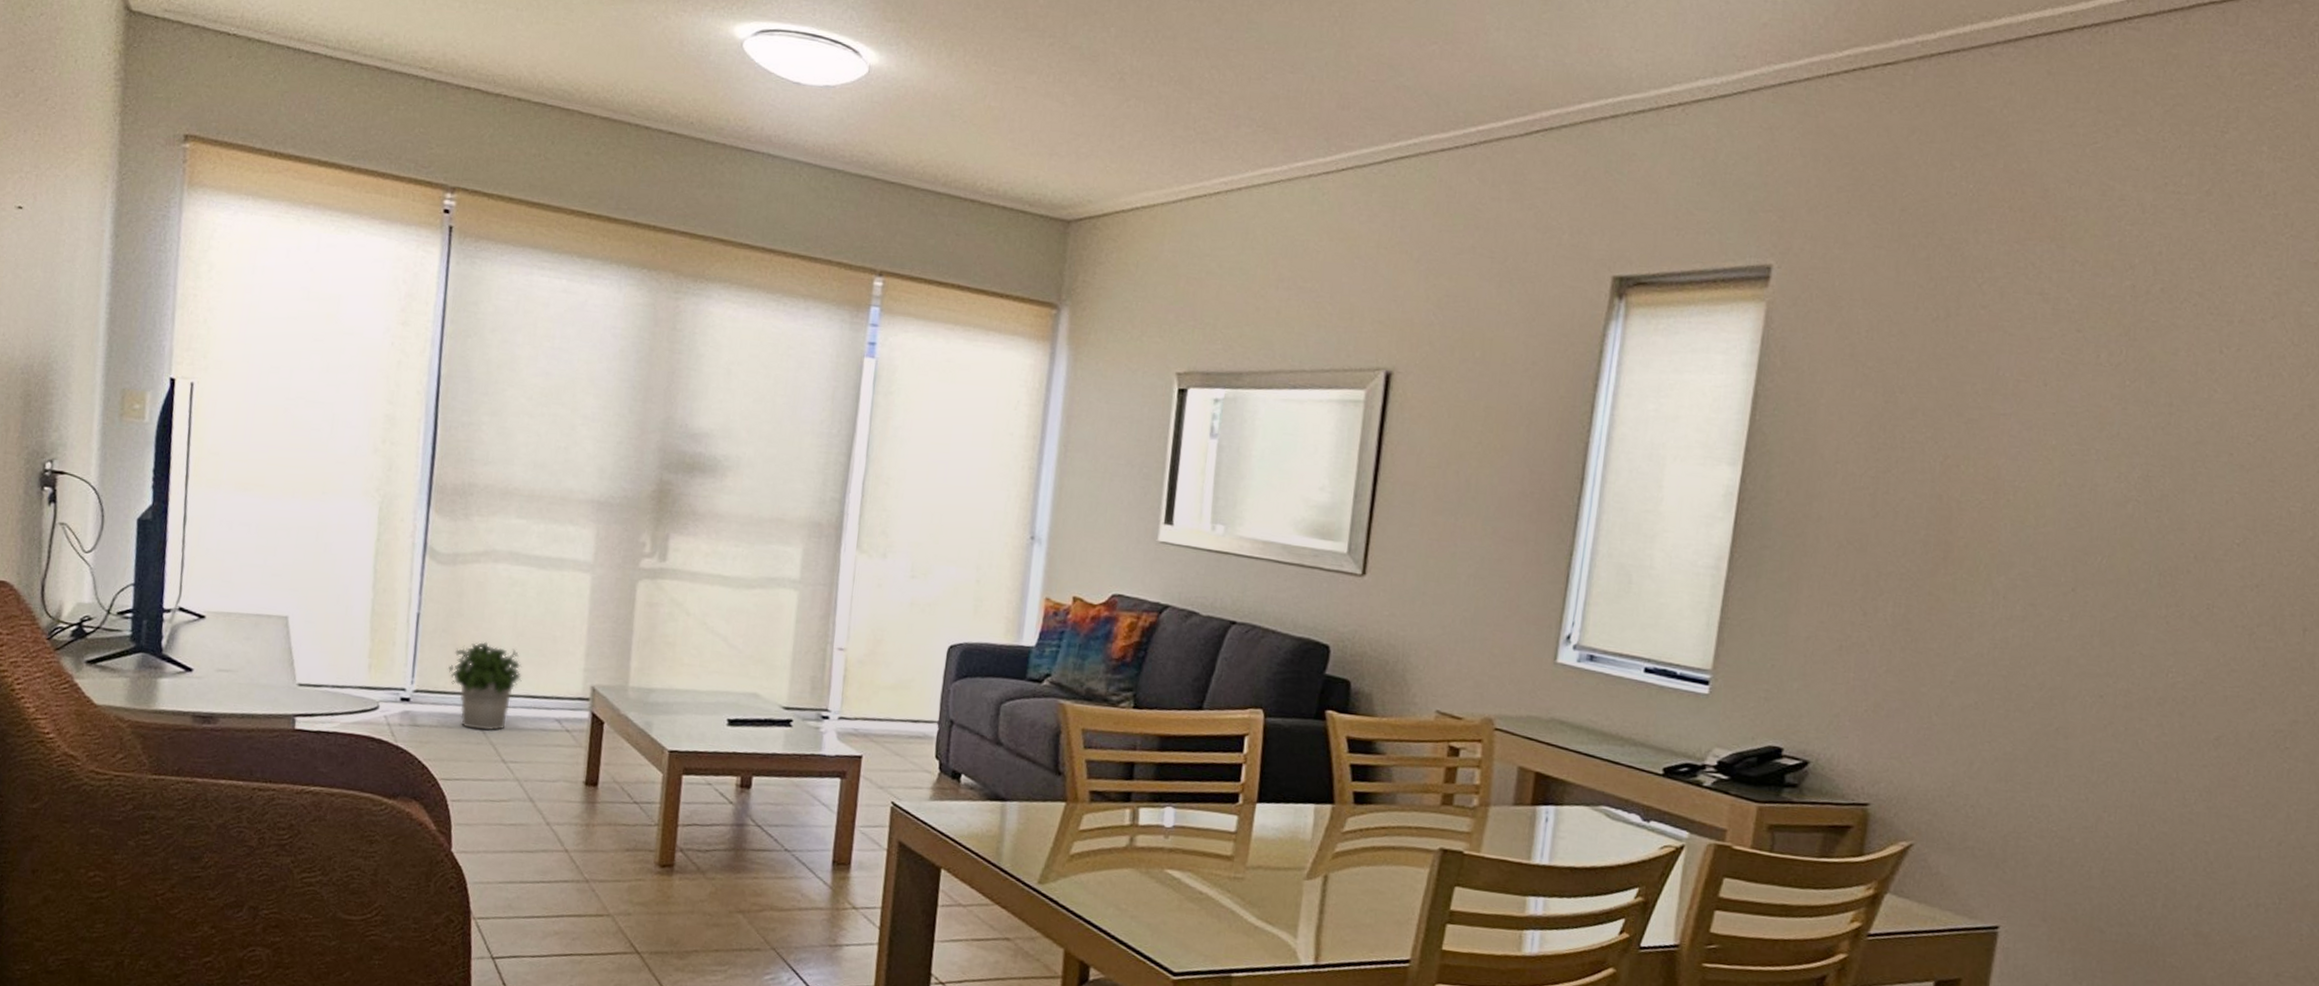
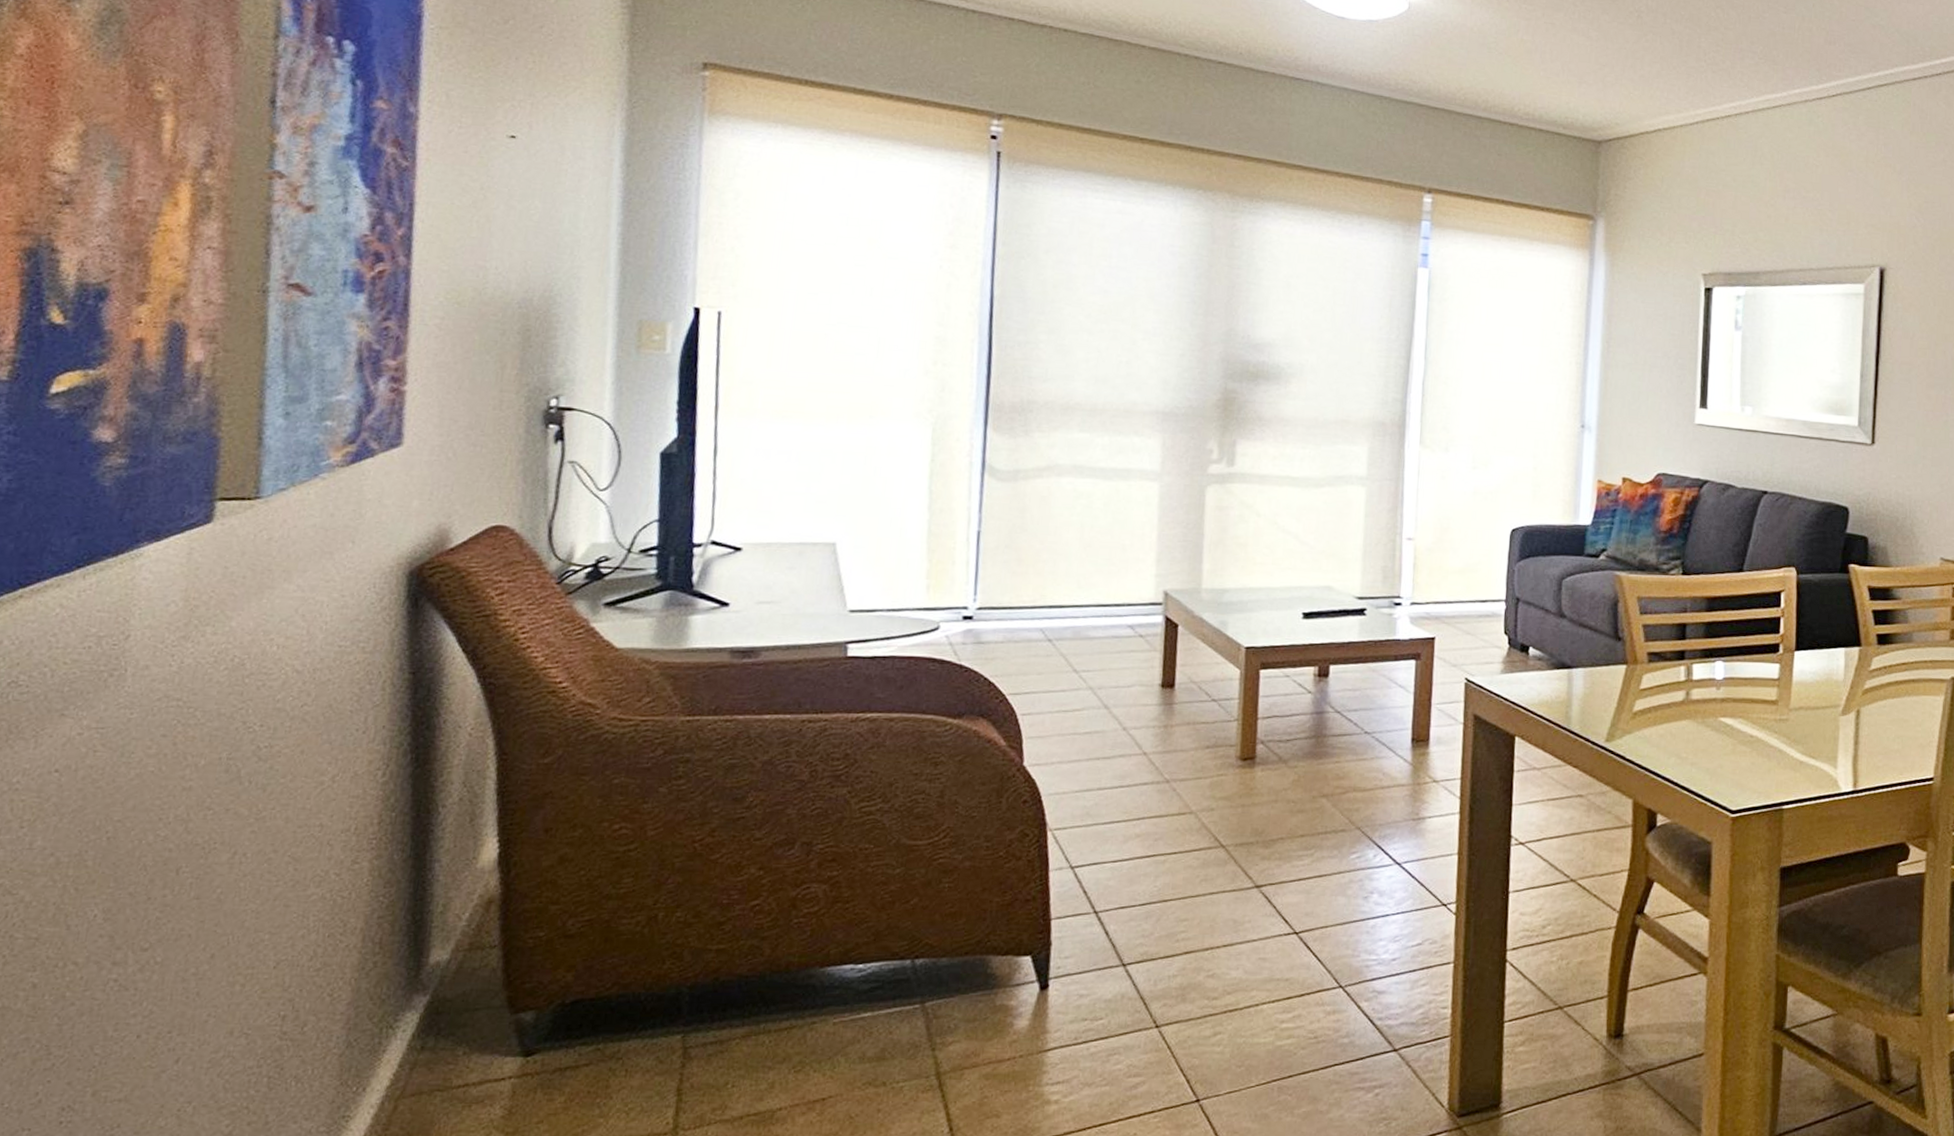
potted plant: present [448,641,522,731] -> none [1013,554,1091,642]

